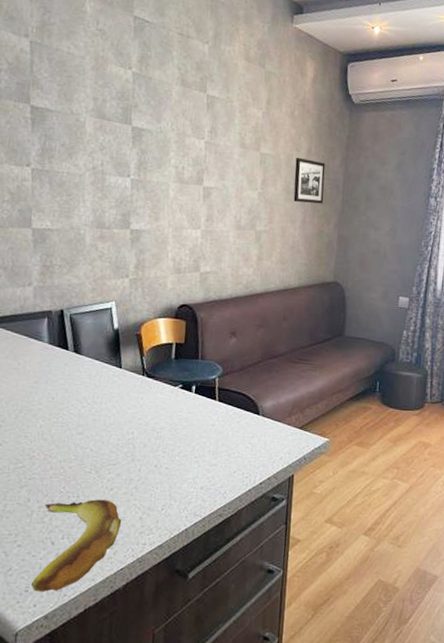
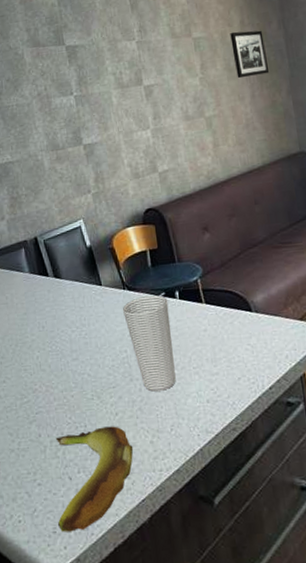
cup: none [137,385,184,474] -> present [122,295,176,392]

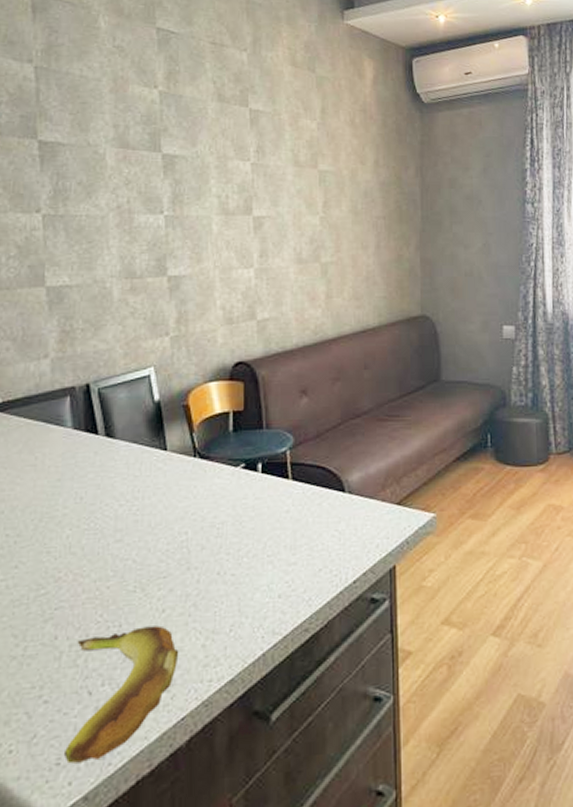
cup: present [122,295,176,392] -> none [189,467,247,584]
picture frame: present [230,30,270,78] -> none [361,171,400,224]

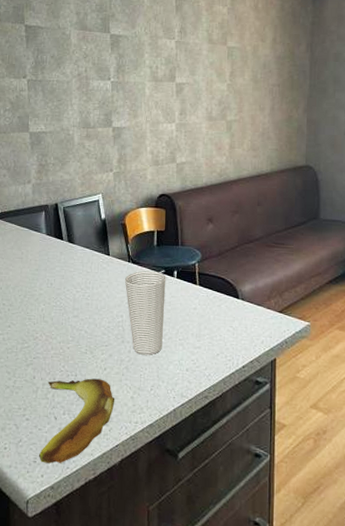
cup: none [189,467,247,584] -> present [124,271,166,355]

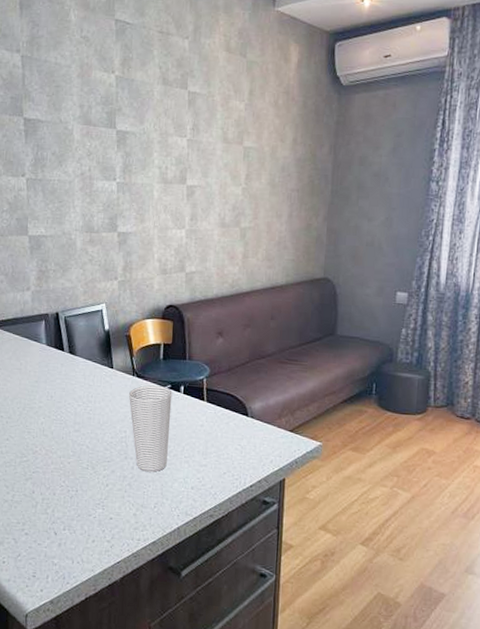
banana: present [38,378,115,464] -> none [37,494,117,578]

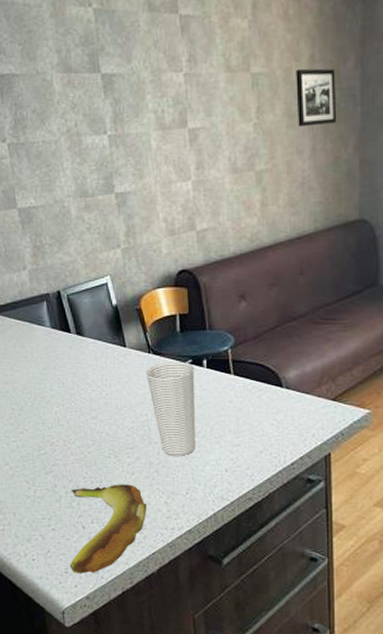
banana: none [37,494,117,578] -> present [69,484,147,574]
picture frame: none [279,148,313,196] -> present [296,68,337,126]

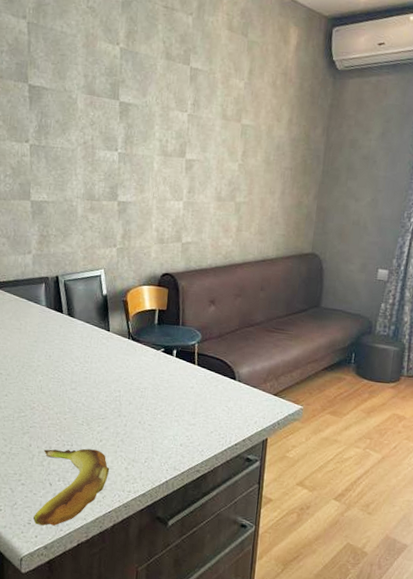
cup: present [145,362,196,456] -> none [123,348,166,430]
picture frame: present [296,68,337,126] -> none [273,127,307,175]

